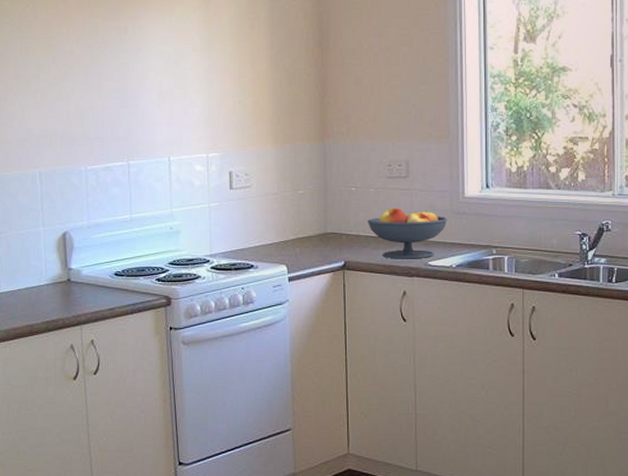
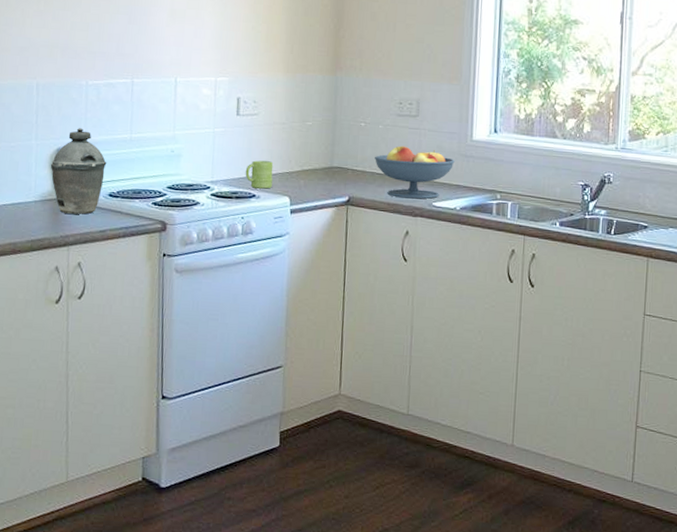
kettle: none [58,212,110,294] -> present [50,128,107,215]
mug: none [242,232,269,259] -> present [245,160,274,189]

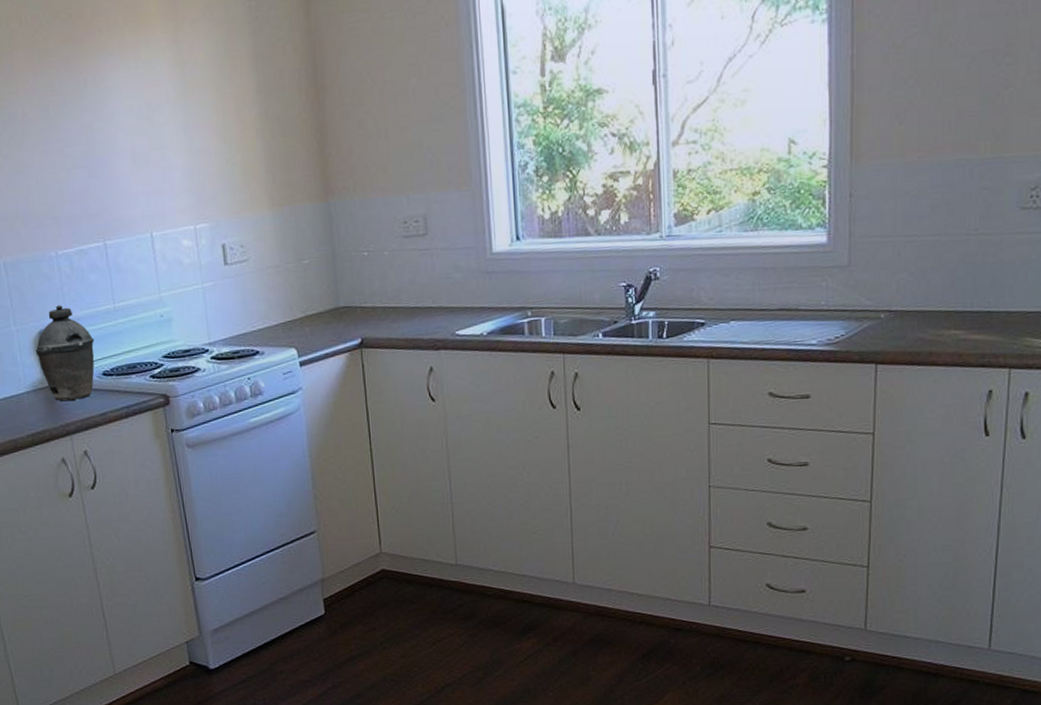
mug: present [245,160,274,189] -> none [243,311,275,344]
fruit bowl: present [375,146,455,199] -> none [384,270,475,332]

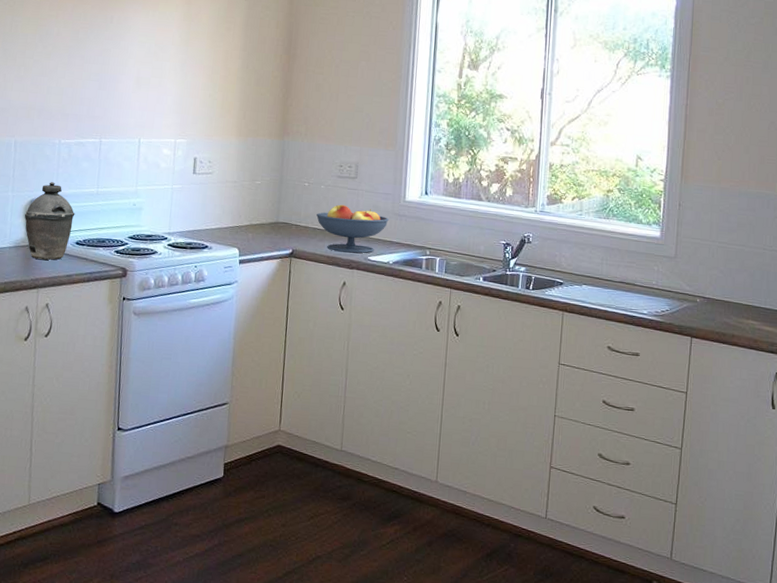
fruit bowl: none [384,270,475,332] -> present [316,204,389,253]

